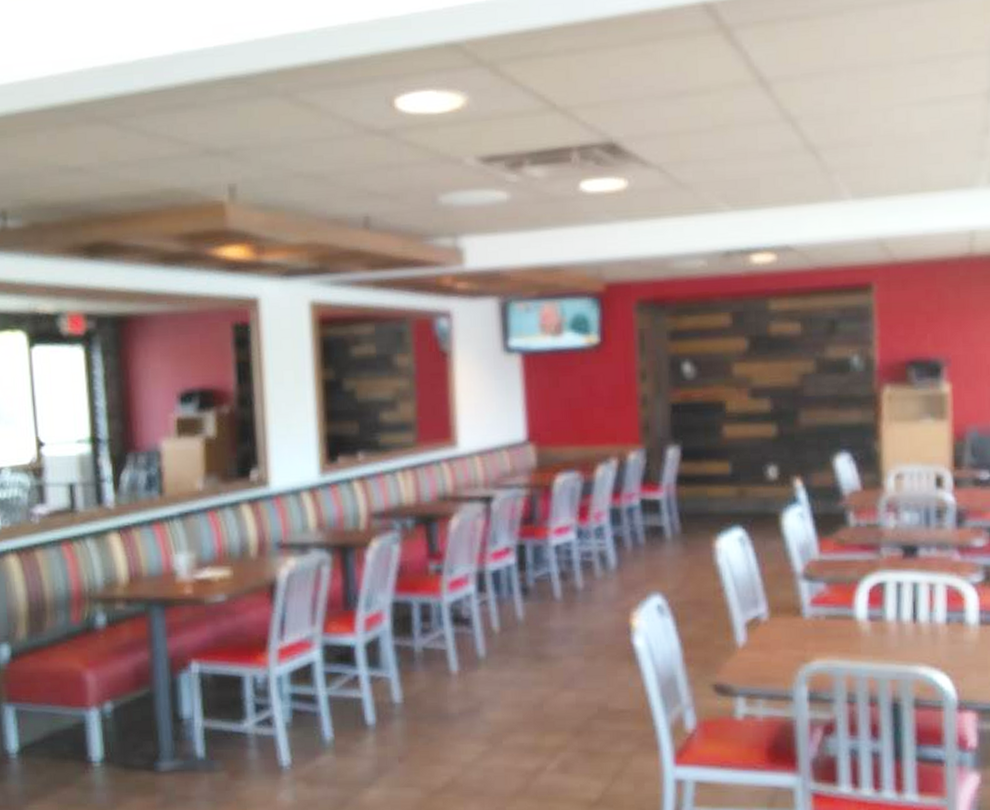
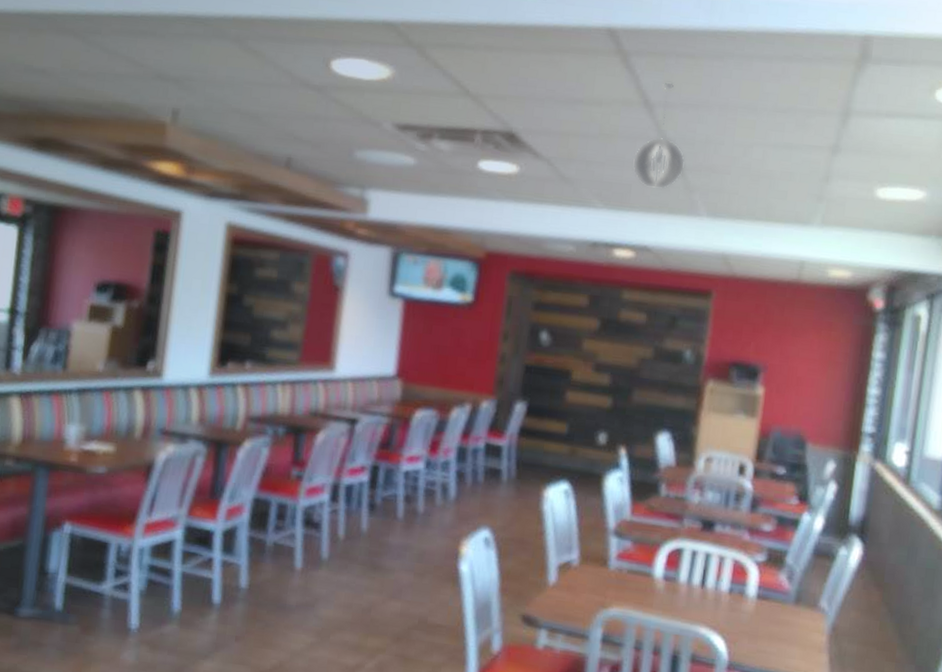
pendant light: none [755,52,818,179] -> present [632,82,685,190]

